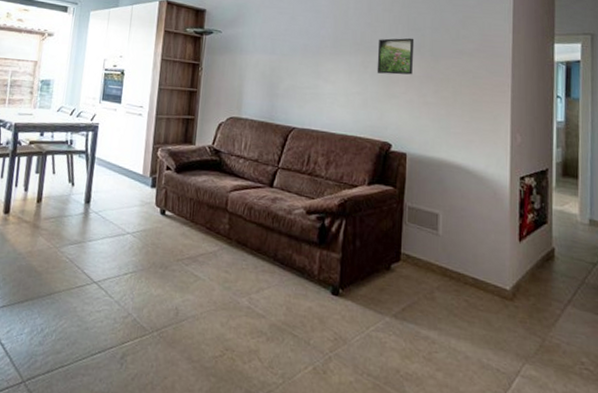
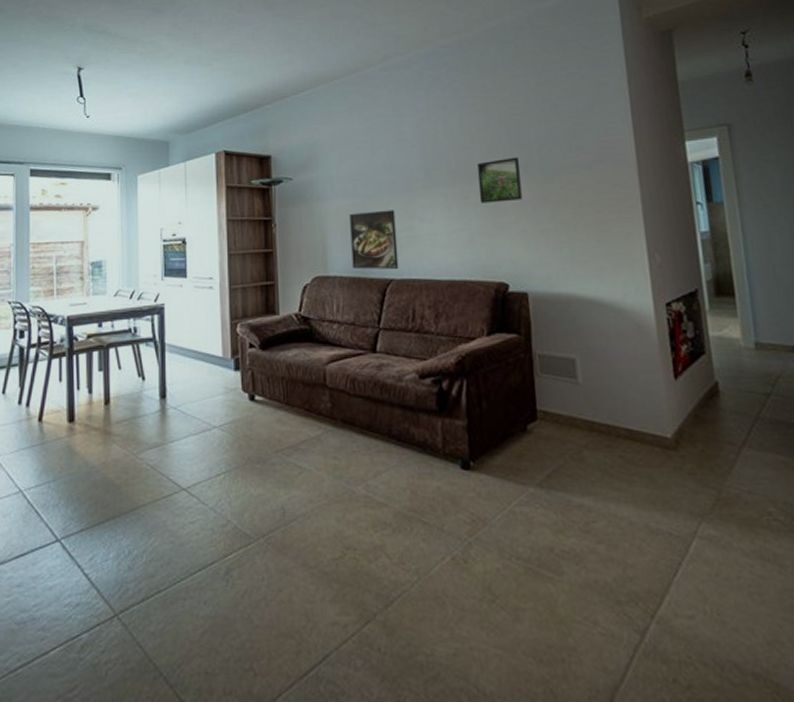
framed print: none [262,67,304,120] -> present [350,210,399,270]

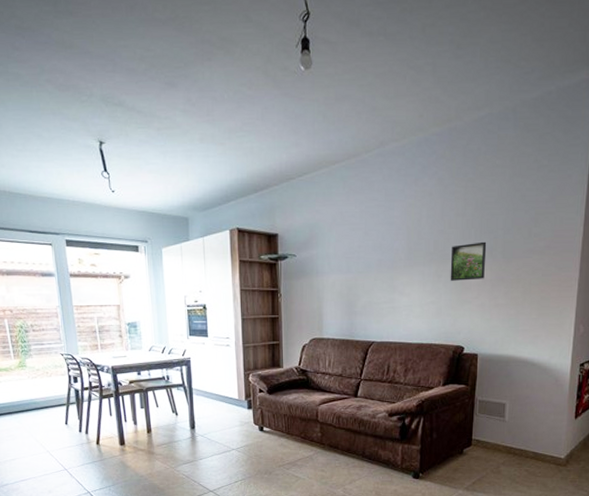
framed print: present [350,210,399,270] -> none [343,285,380,334]

